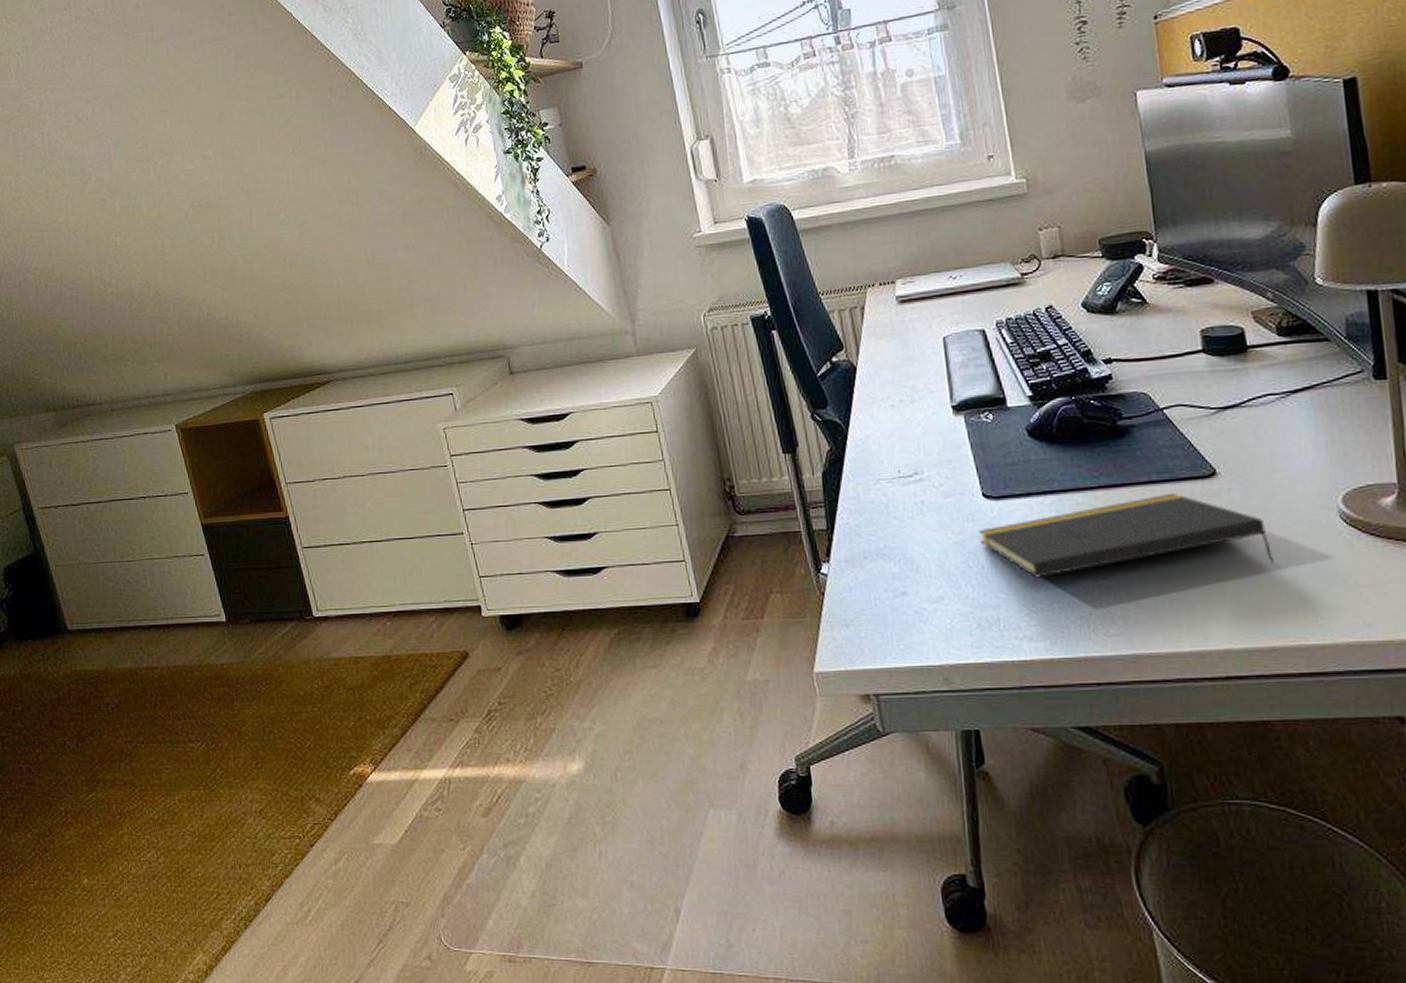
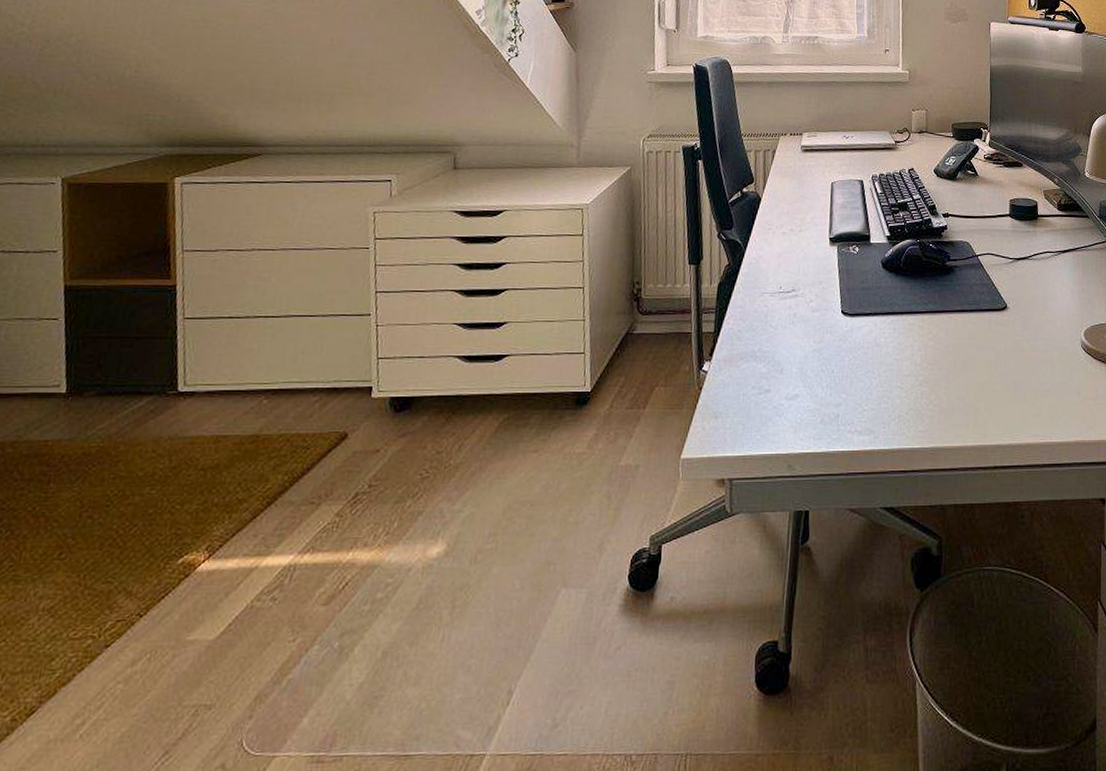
notepad: present [978,492,1275,578] -> none [833,320,1037,382]

